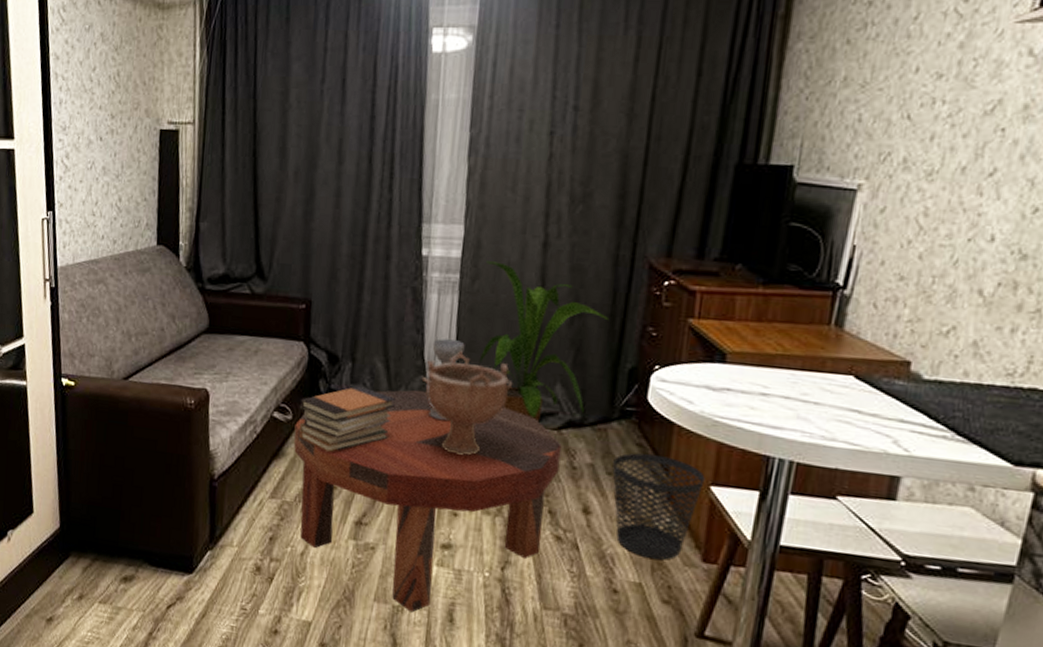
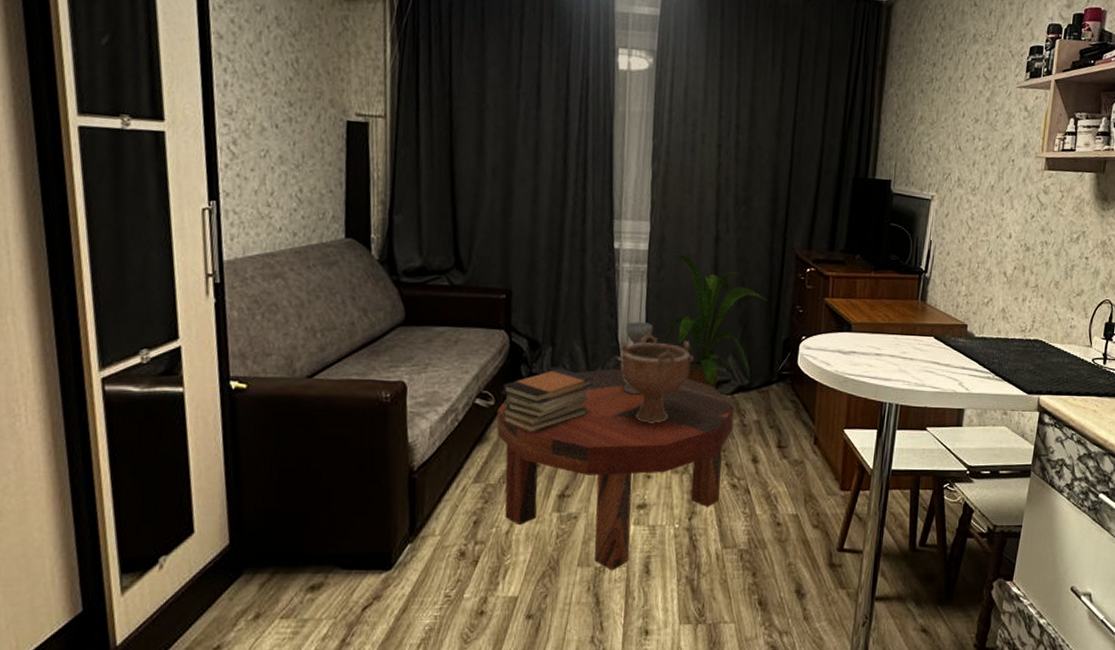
wastebasket: present [612,453,705,560] -> none [774,408,840,493]

